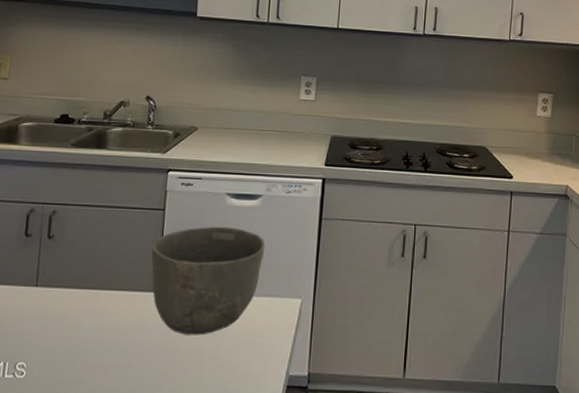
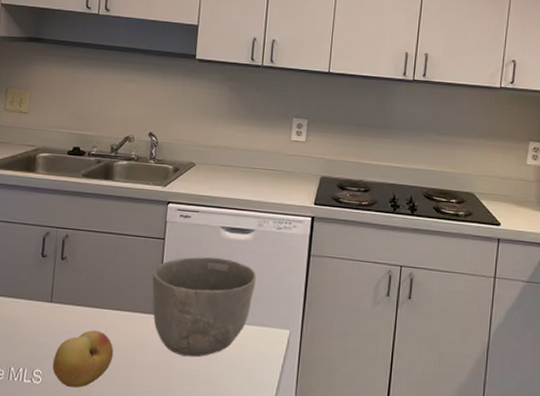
fruit: none [38,314,109,379] -> present [52,330,114,388]

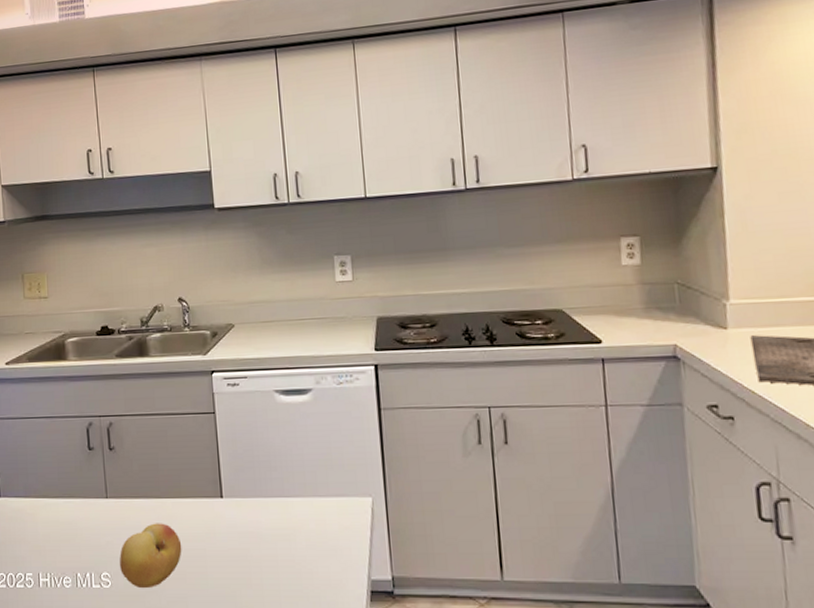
bowl: present [152,256,257,358] -> none [208,425,325,541]

